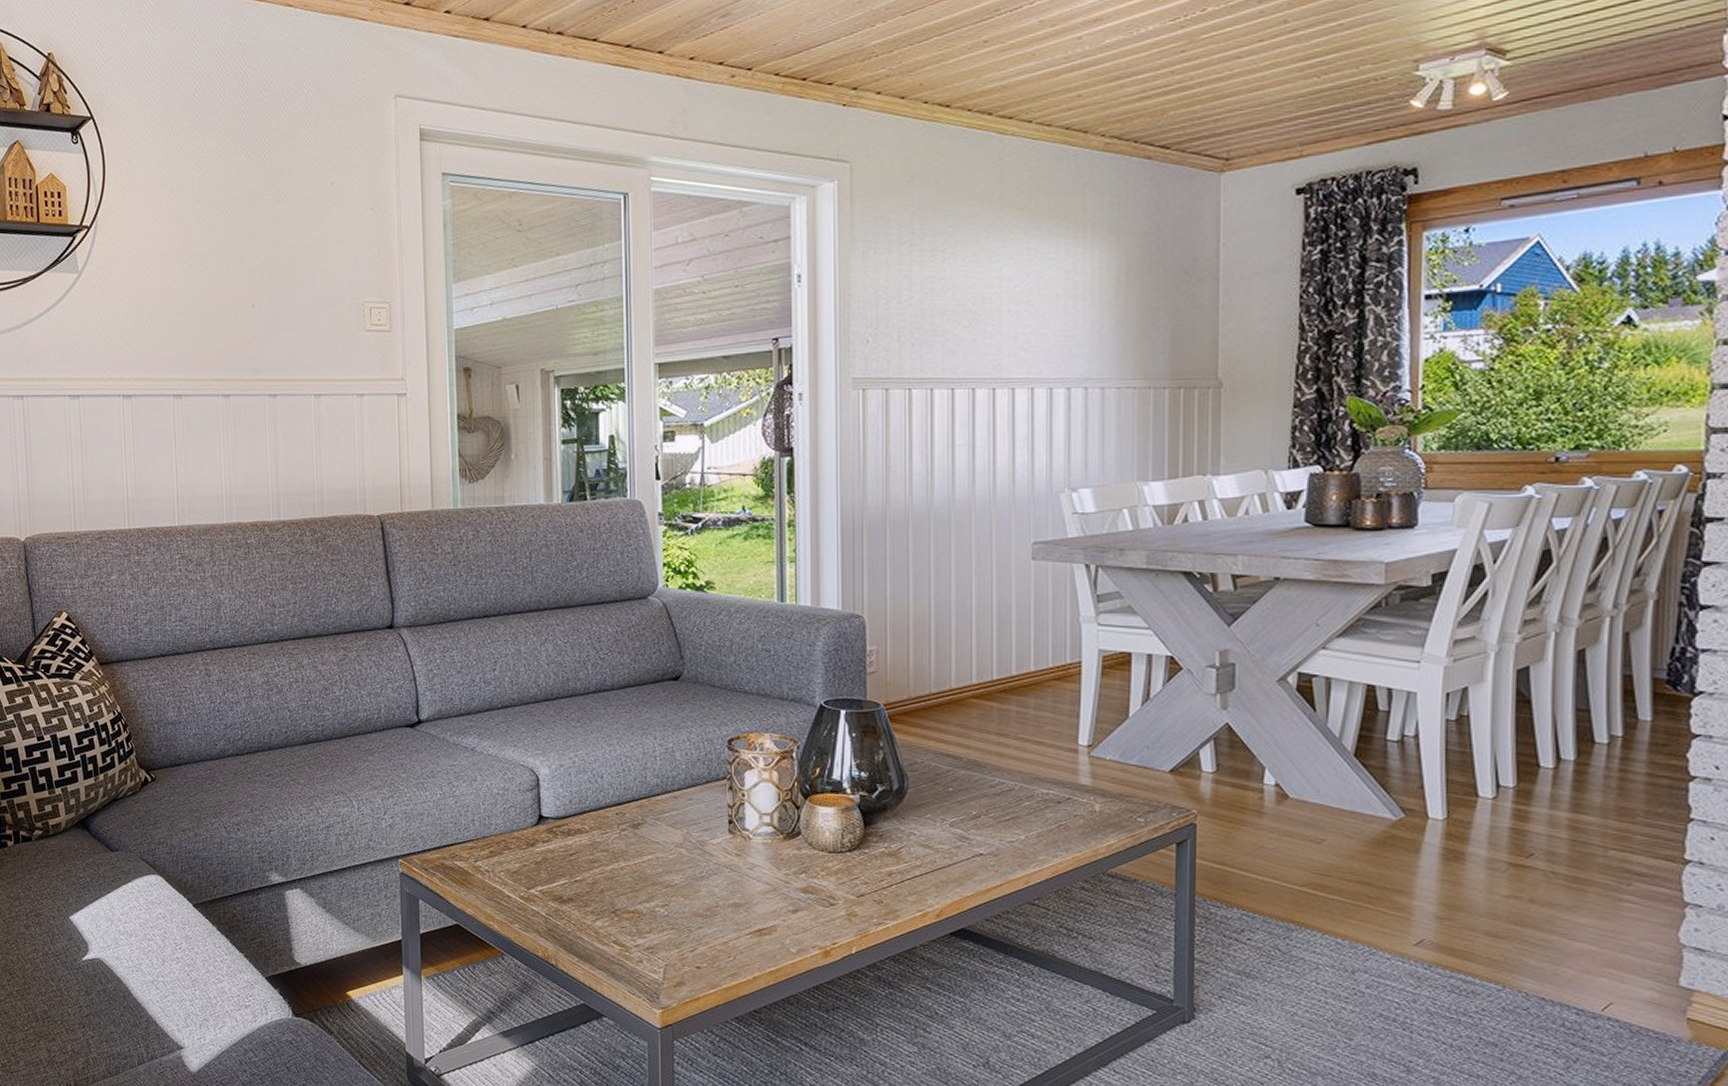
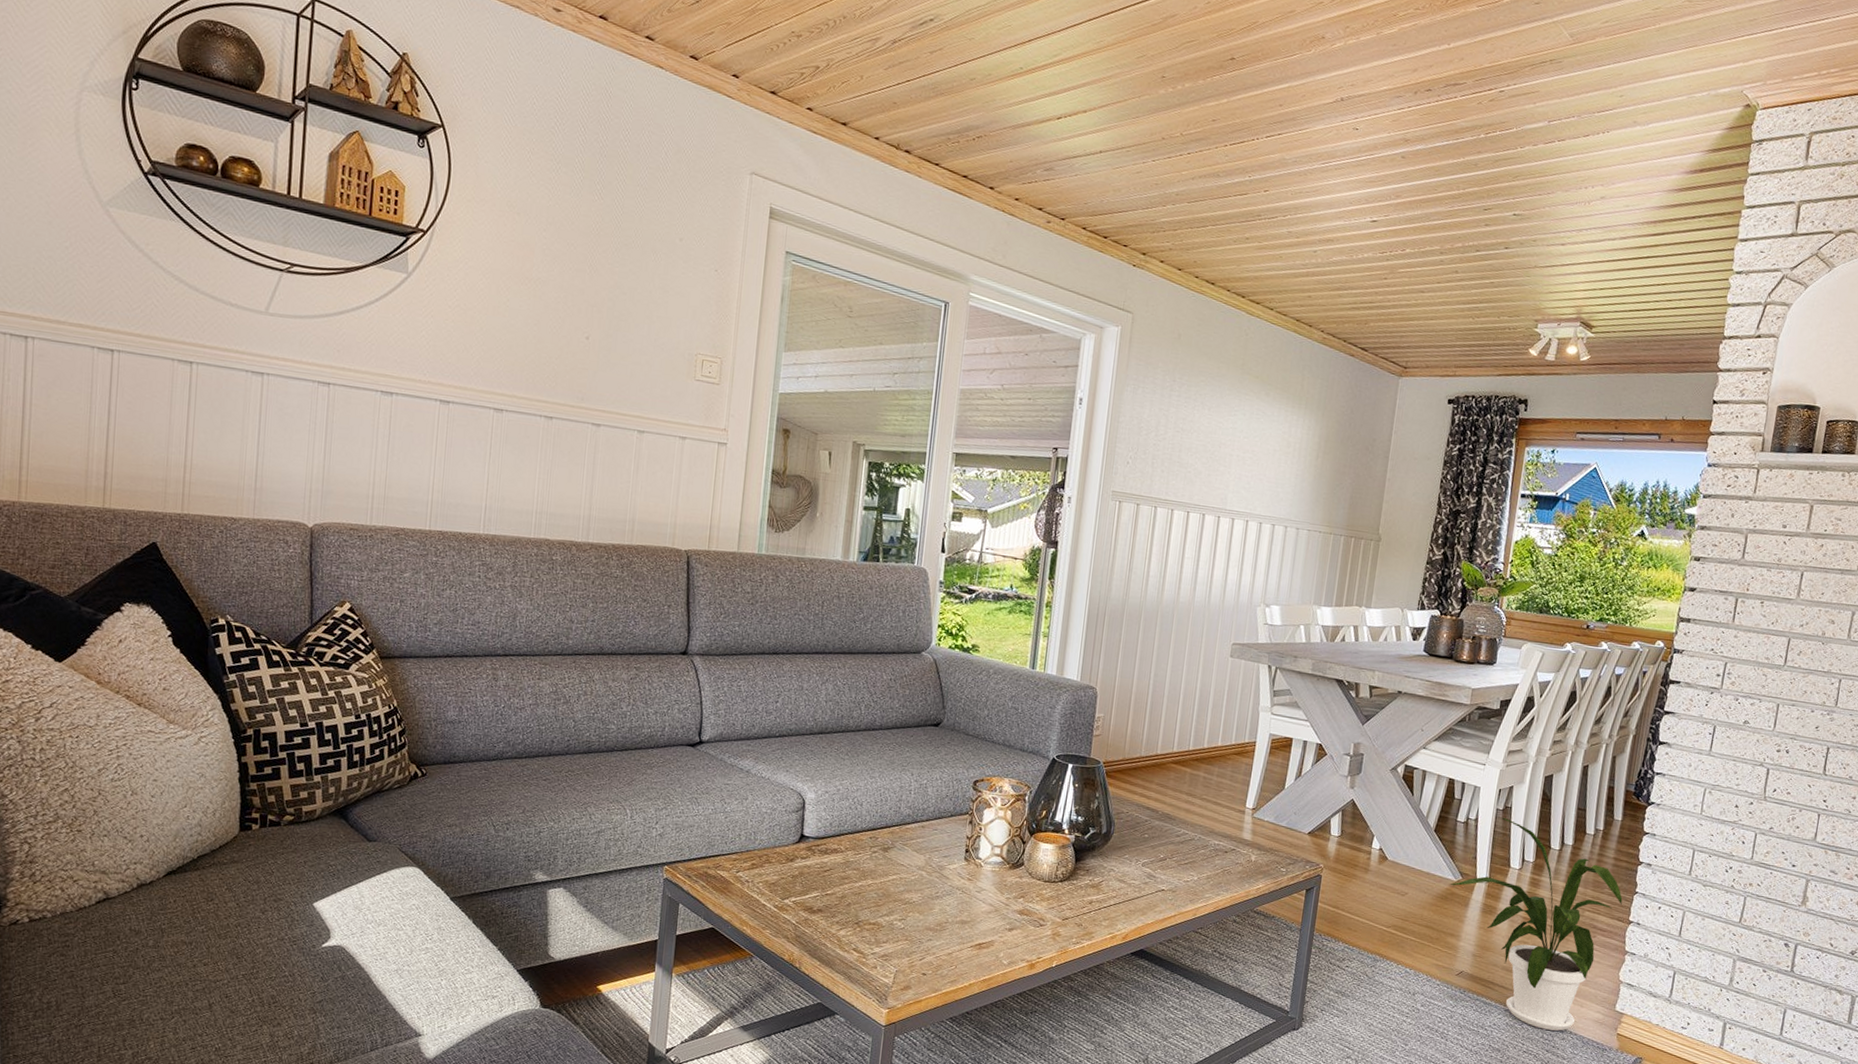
house plant: none [1387,730,1669,1017] -> present [1450,817,1623,1031]

